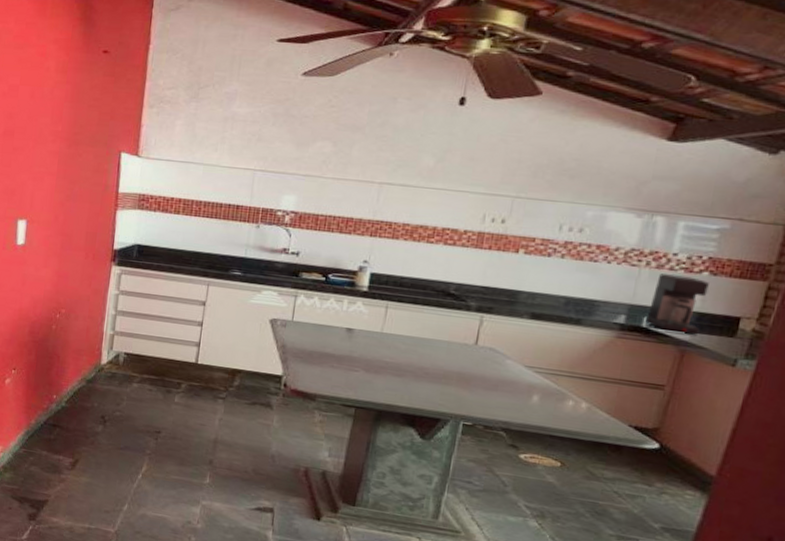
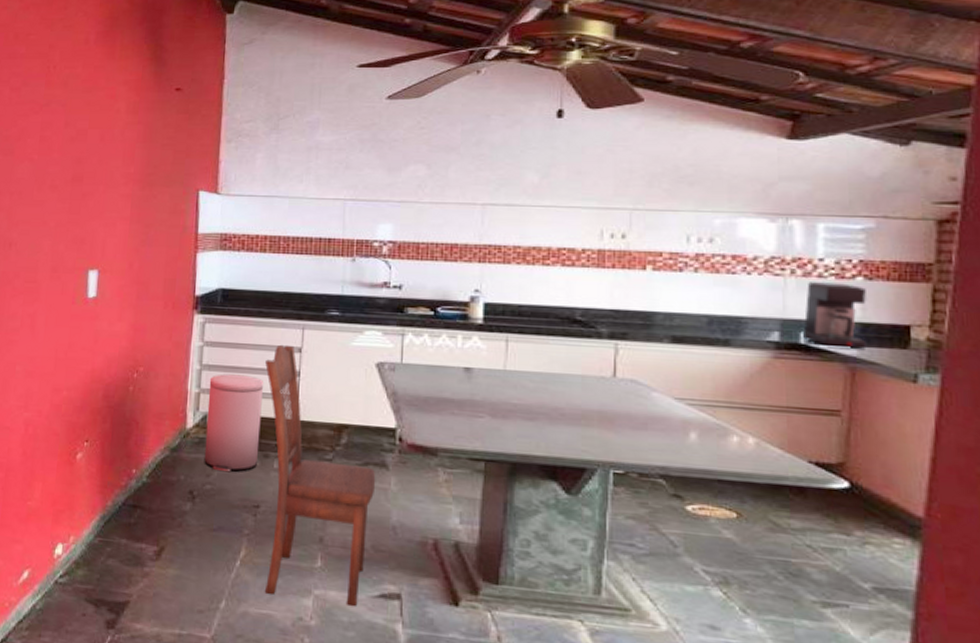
pedal bin: none [115,320,171,403] -> present [204,374,264,473]
dining chair: none [160,297,262,515] -> present [264,344,376,606]

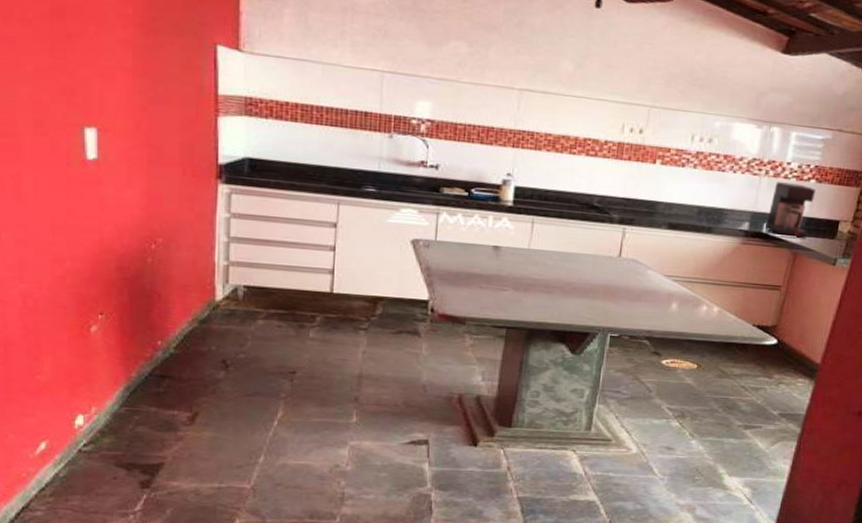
pedal bin: present [204,374,264,473] -> none [236,247,298,342]
dining chair: present [264,344,376,606] -> none [299,219,409,452]

